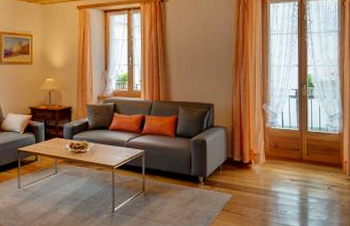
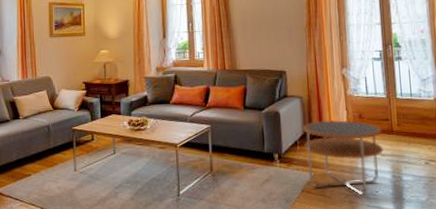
side table: none [226,149,294,216] -> present [303,120,384,197]

